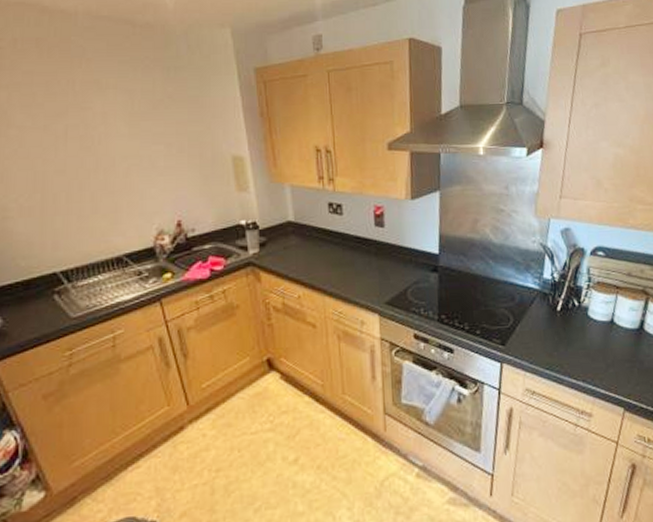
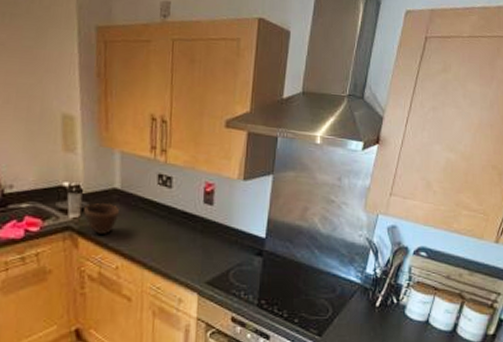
bowl: none [262,235,295,267] -> present [84,202,119,234]

